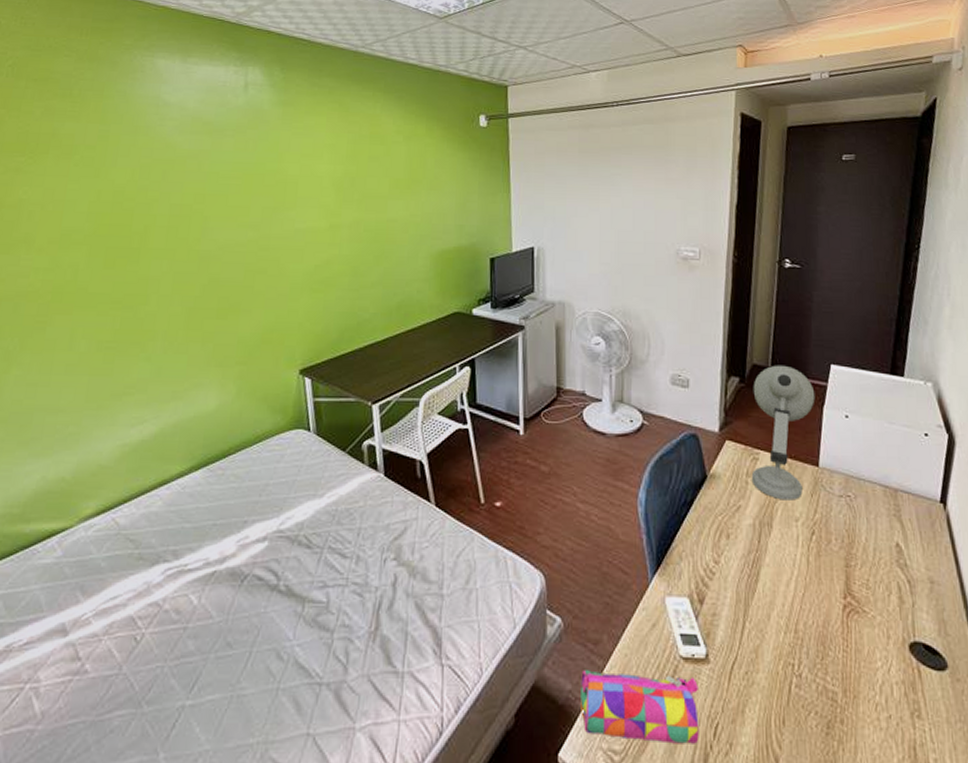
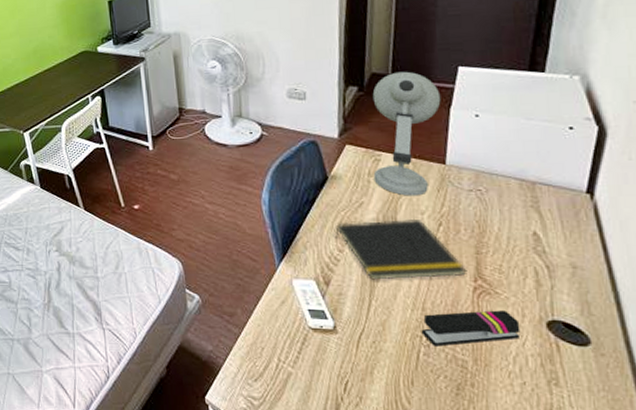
pencil case: present [581,670,699,744] -> none [220,336,330,396]
notepad: none [711,525,838,597] -> present [334,218,467,280]
stapler: none [793,631,886,676] -> present [421,310,521,347]

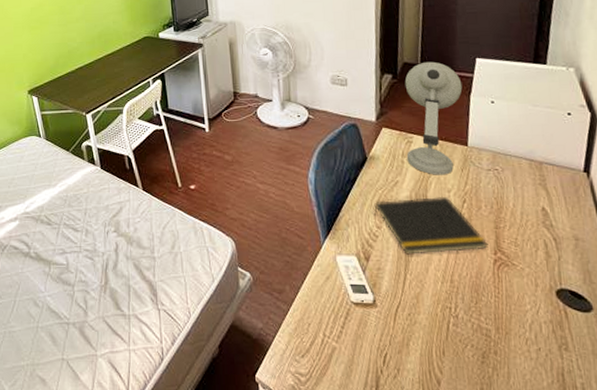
stapler: present [421,310,521,347] -> none [450,281,535,317]

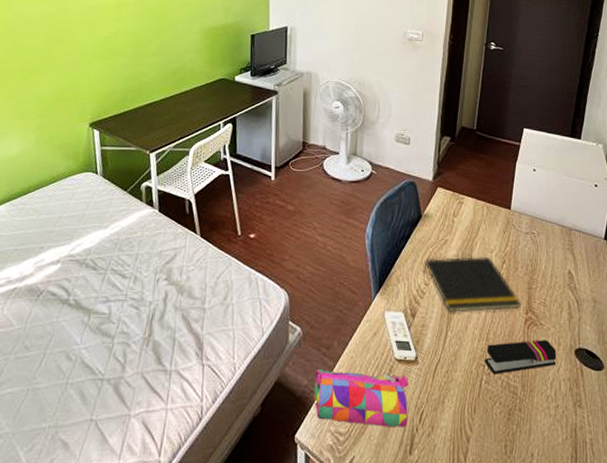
pencil case: none [269,313,371,369] -> present [314,369,409,427]
desk lamp: present [404,61,463,175] -> none [457,127,510,236]
stapler: none [450,281,535,317] -> present [484,340,557,374]

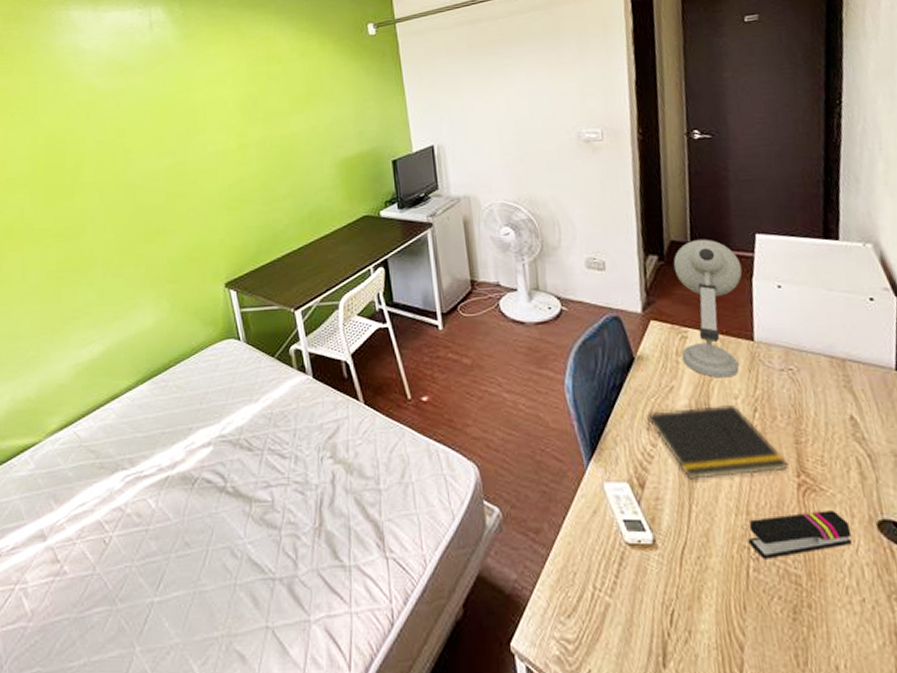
pencil case: present [314,369,409,427] -> none [525,559,655,632]
desk lamp: none [457,127,510,236] -> present [673,239,743,378]

